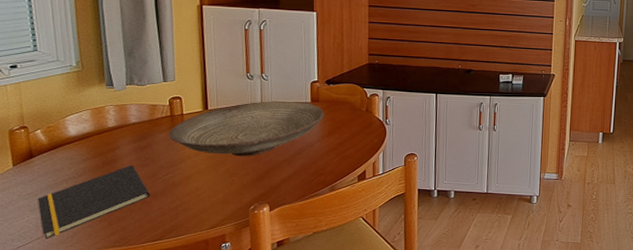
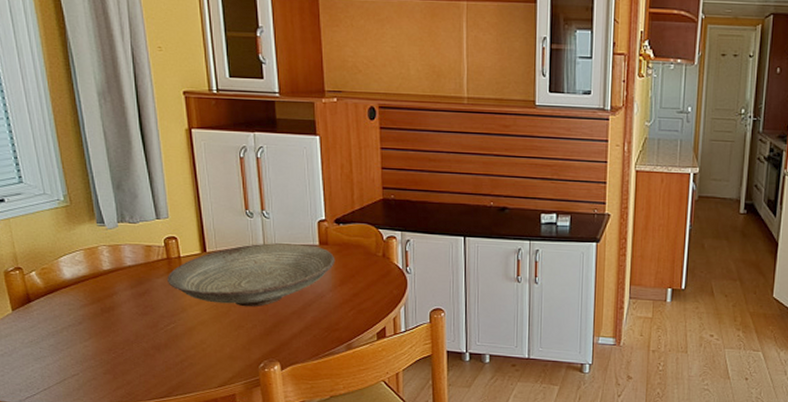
notepad: present [37,164,151,240] -> none [39,312,154,391]

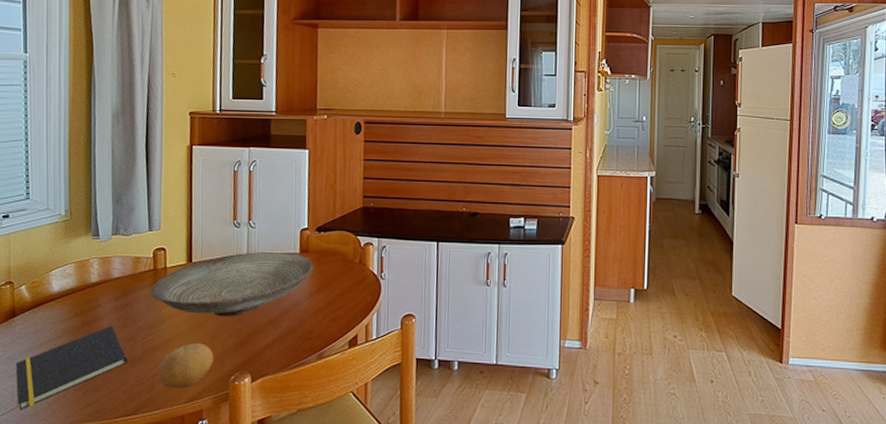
notepad: none [39,312,154,391] -> present [15,325,128,411]
fruit: none [185,331,240,374] -> present [157,343,214,389]

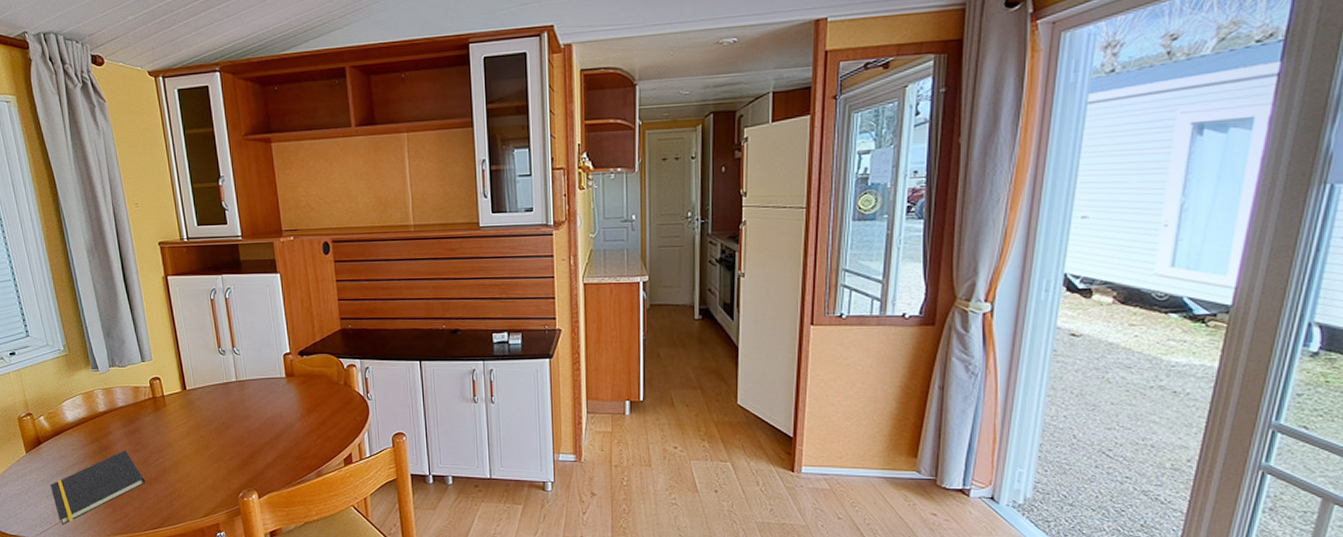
decorative bowl: present [151,251,314,317] -> none [154,376,302,440]
fruit: present [157,343,214,389] -> none [173,464,221,505]

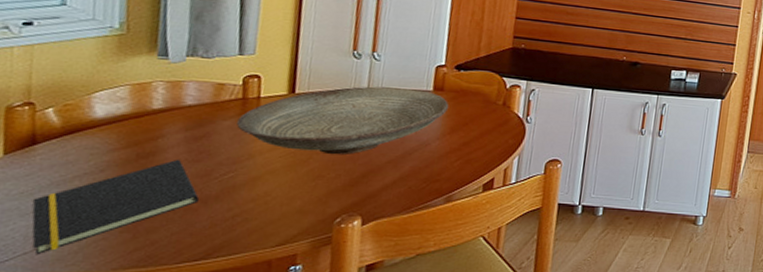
decorative bowl: none [154,376,302,440] -> present [237,86,449,155]

